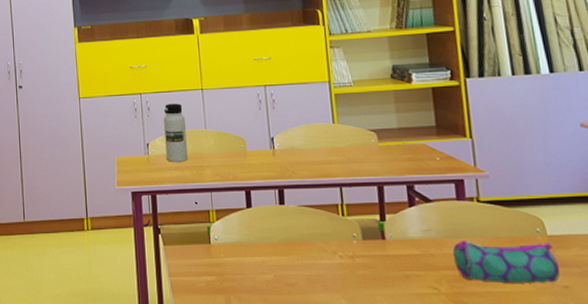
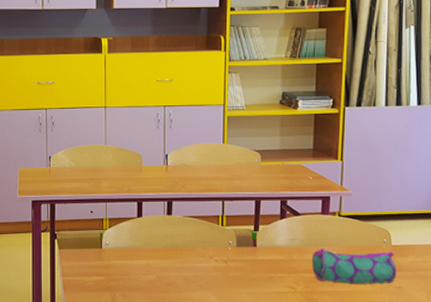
water bottle: present [164,103,188,162] -> none [67,119,87,174]

